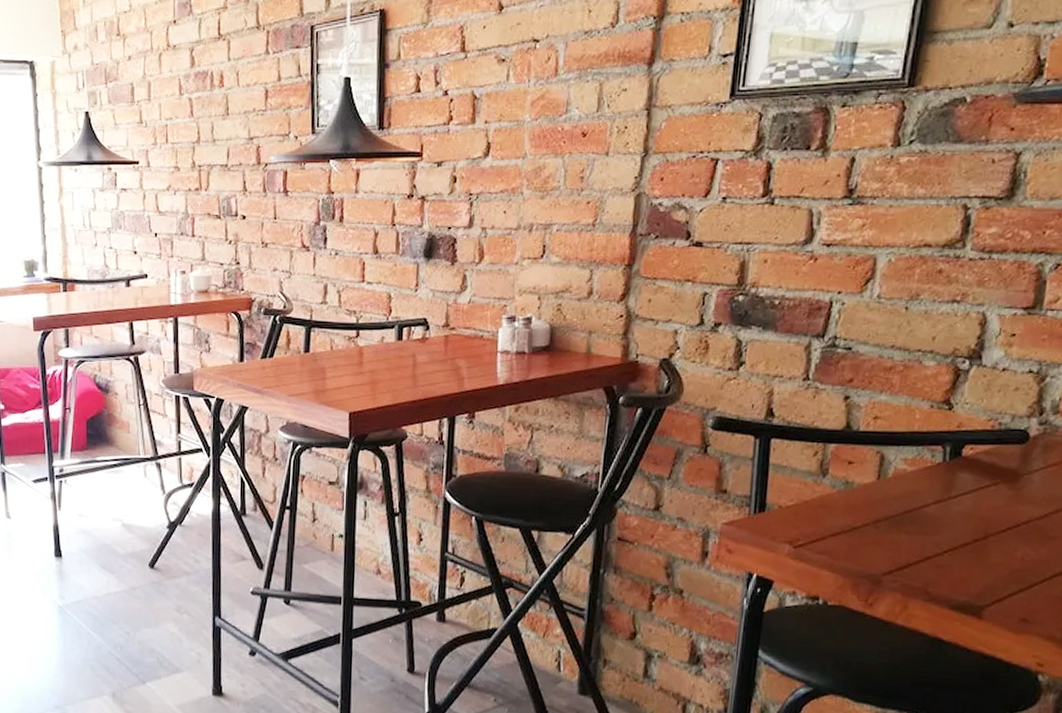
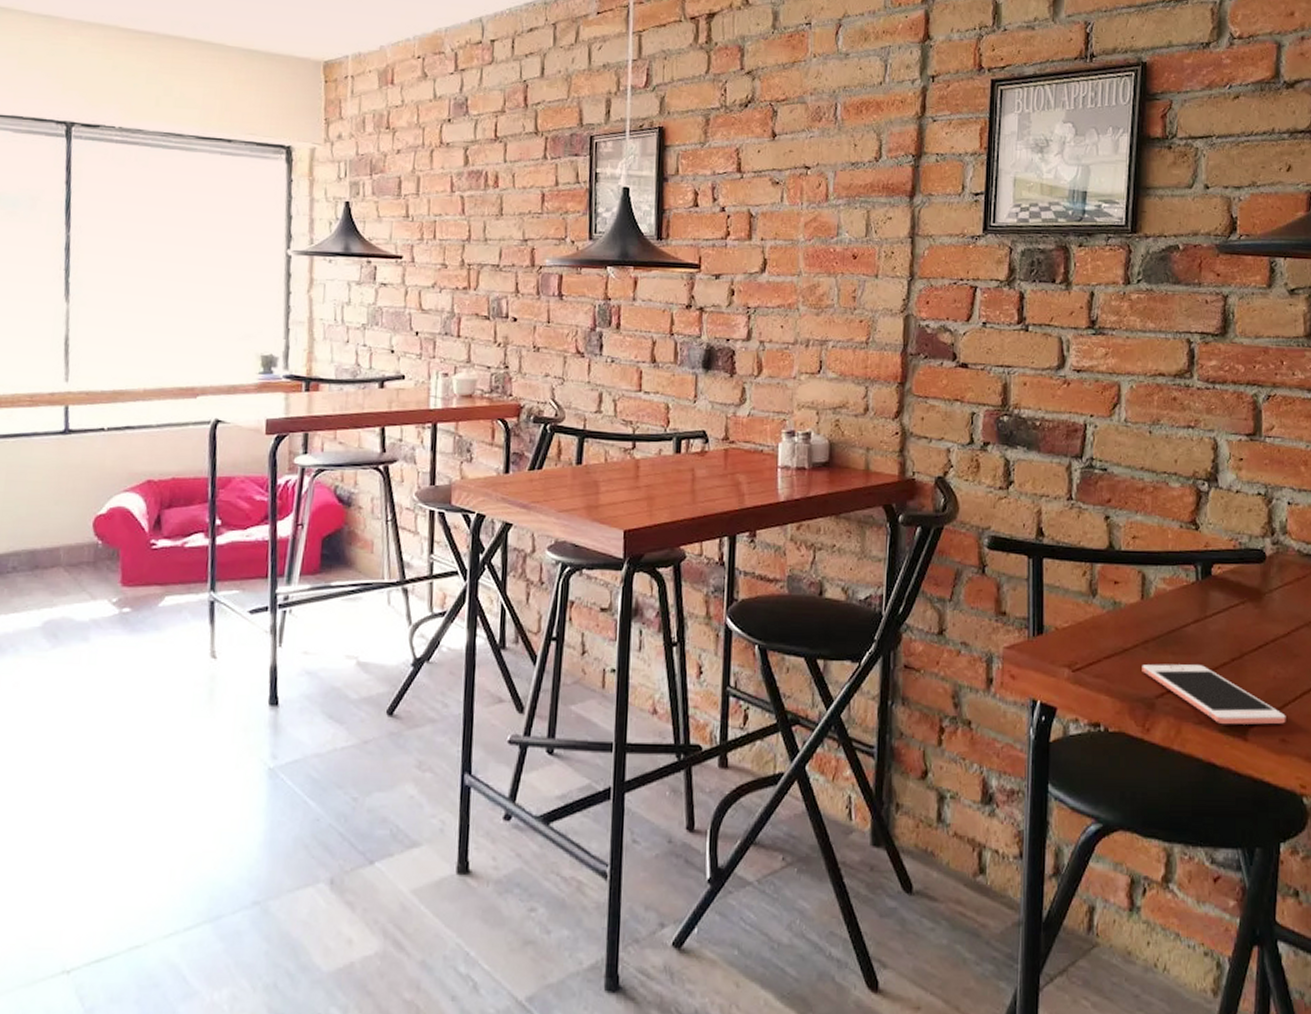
cell phone: none [870,542,1031,605] -> present [1142,663,1286,725]

